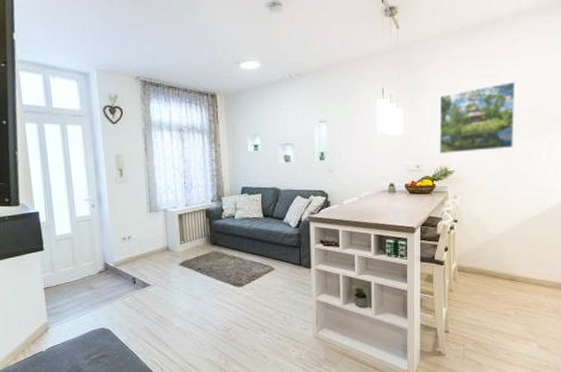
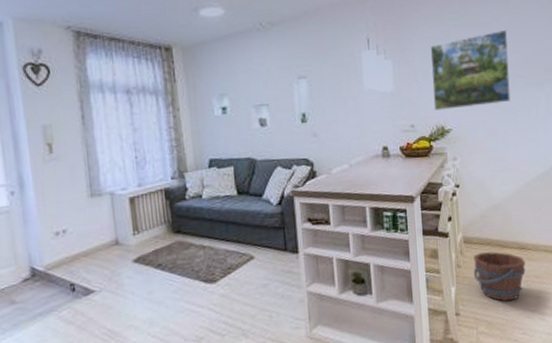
bucket: none [464,281,515,325] -> present [473,251,526,301]

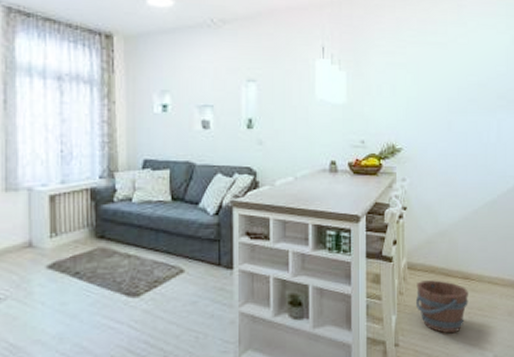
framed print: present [430,29,511,111] -> none [385,51,463,128]

